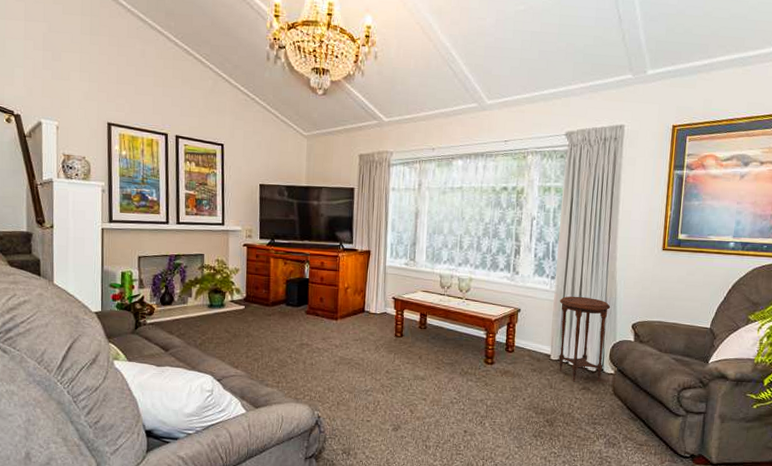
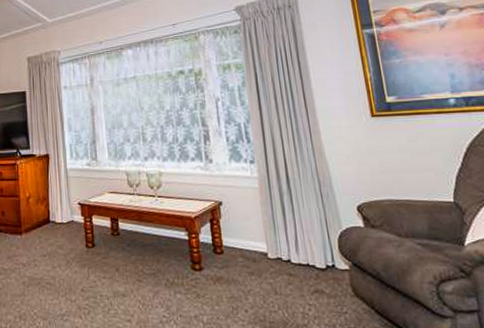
side table: present [559,296,611,382] -> none [264,179,335,284]

